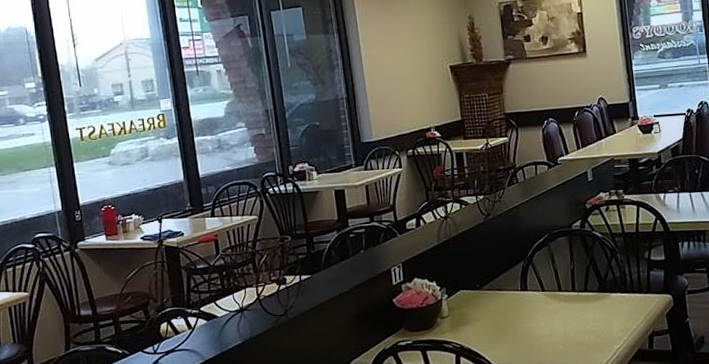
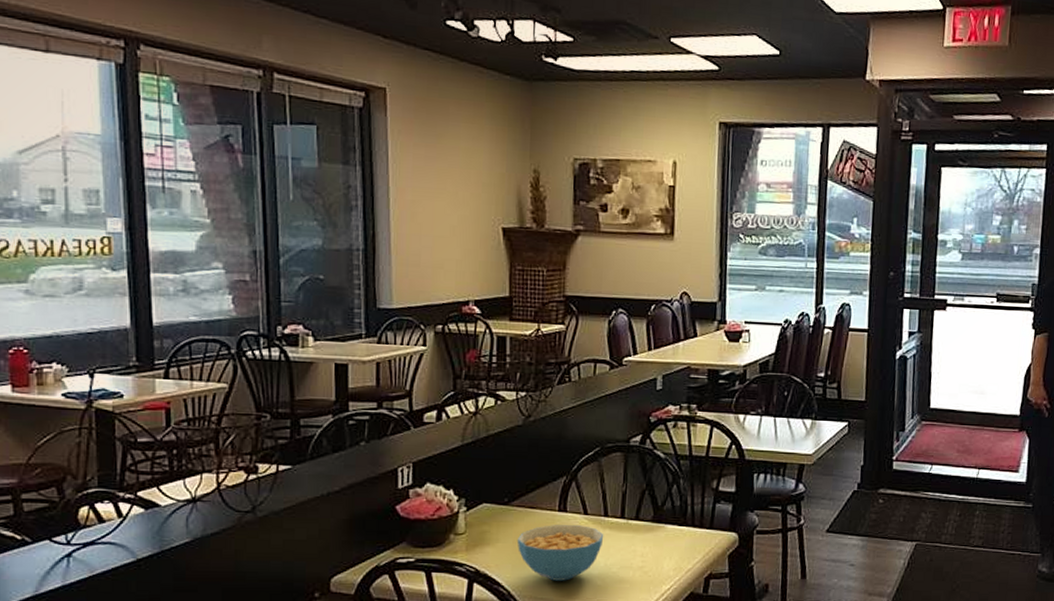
cereal bowl: none [490,301,561,349] -> present [516,525,604,581]

